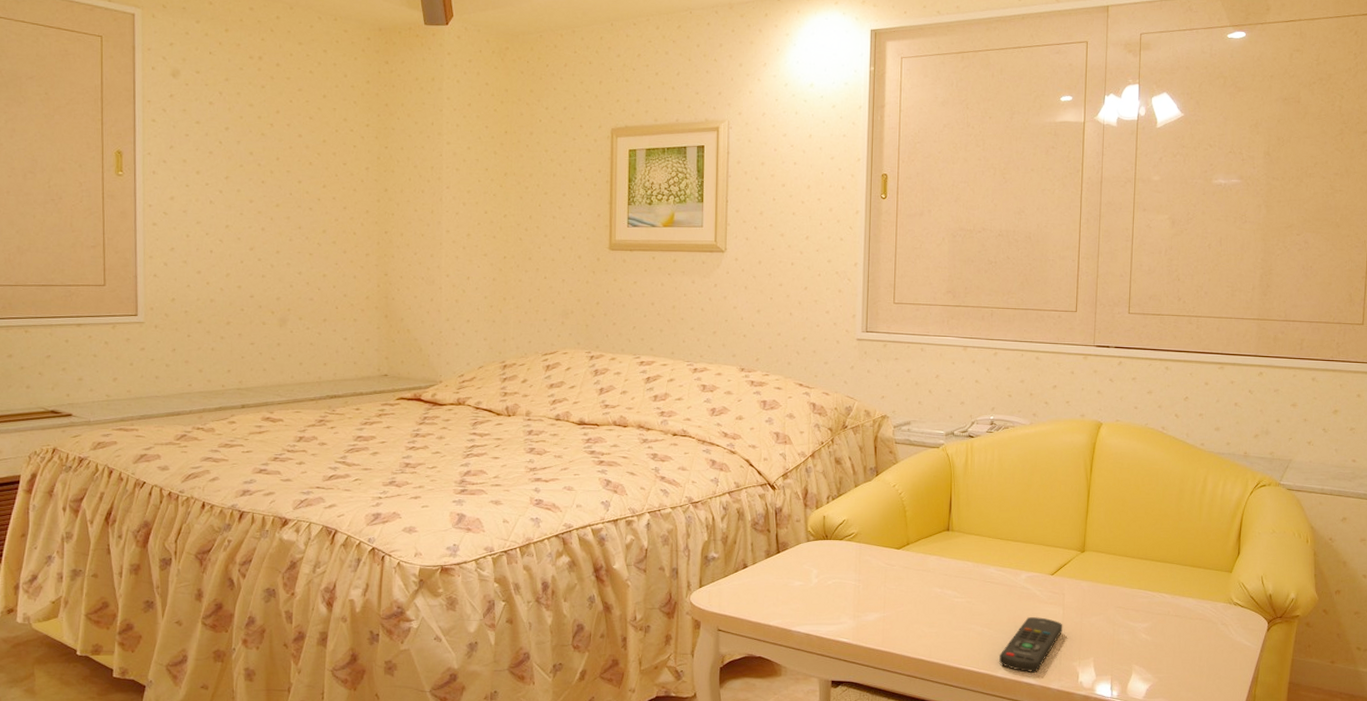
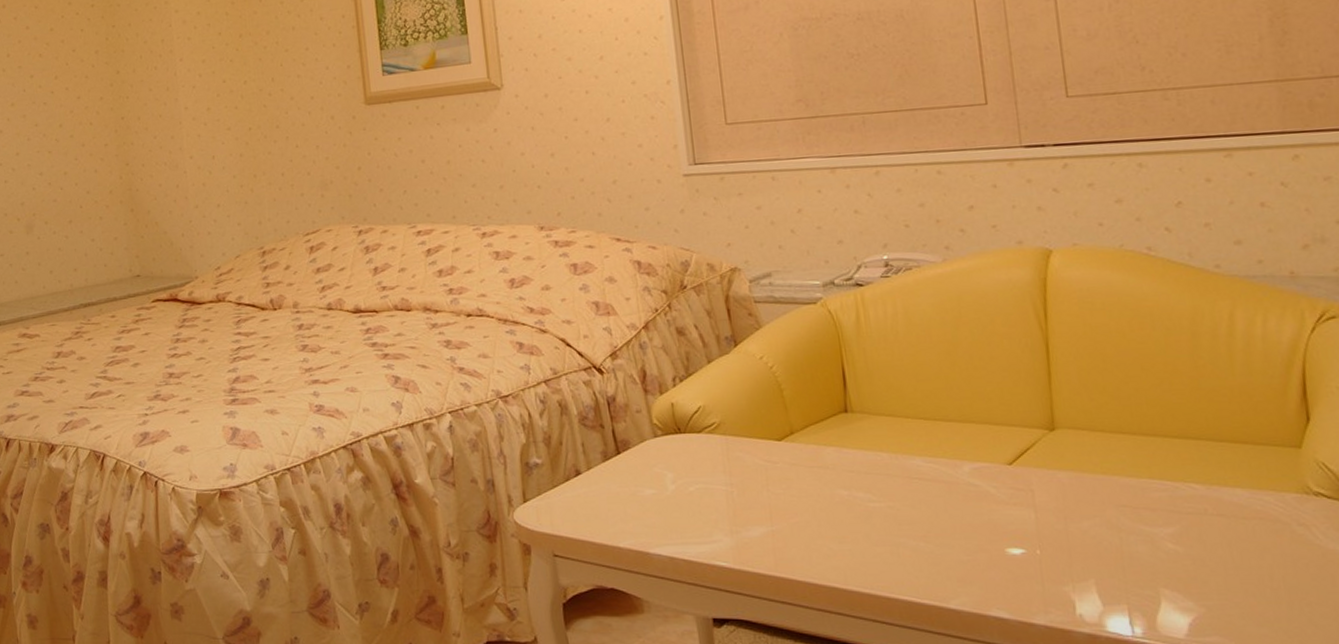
remote control: present [999,617,1063,672] -> none [948,524,1040,602]

